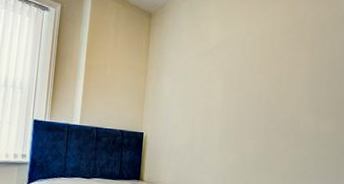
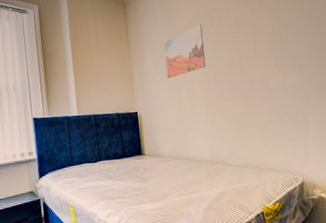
wall art: none [183,49,232,102] -> present [164,24,205,78]

